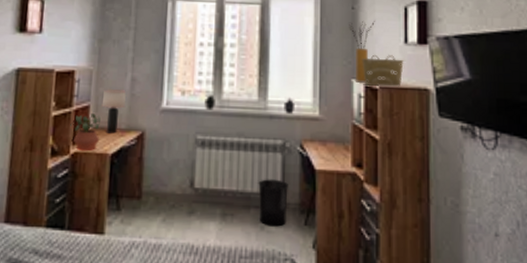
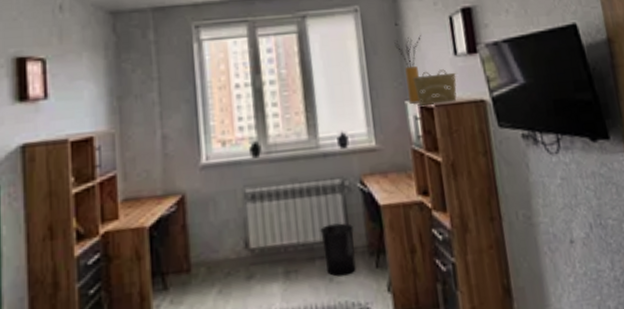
potted plant: present [70,113,101,150] -> none [96,183,134,228]
table lamp: present [101,89,126,133] -> none [130,150,160,204]

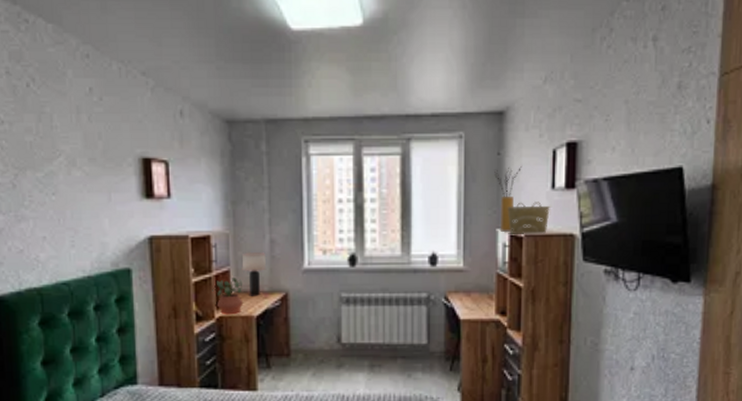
potted plant: none [96,183,134,228] -> present [212,278,244,314]
table lamp: none [130,150,160,204] -> present [242,252,267,296]
waste bin: present [320,223,356,277] -> none [404,331,434,374]

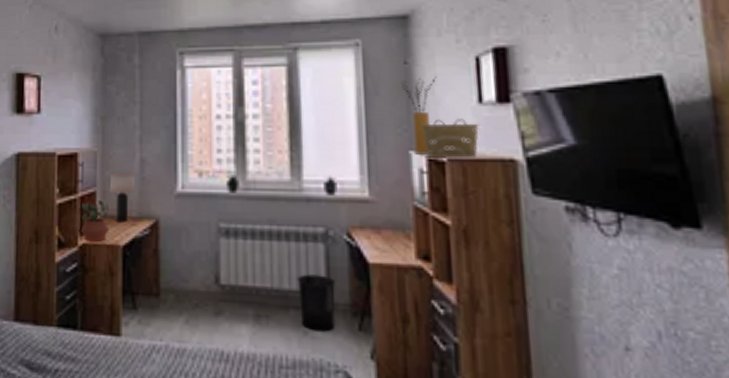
waste bin: none [404,331,434,374] -> present [297,274,335,332]

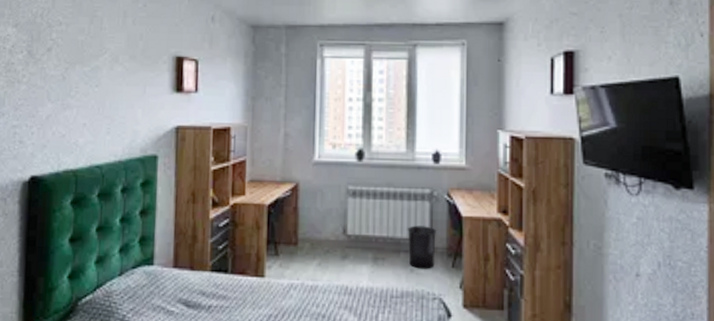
potted plant: present [76,200,110,242] -> none [229,167,257,201]
table lamp: present [109,173,136,222] -> none [257,144,280,185]
vase: present [401,77,438,155] -> none [495,72,522,133]
basket: present [421,118,479,159] -> none [508,105,549,137]

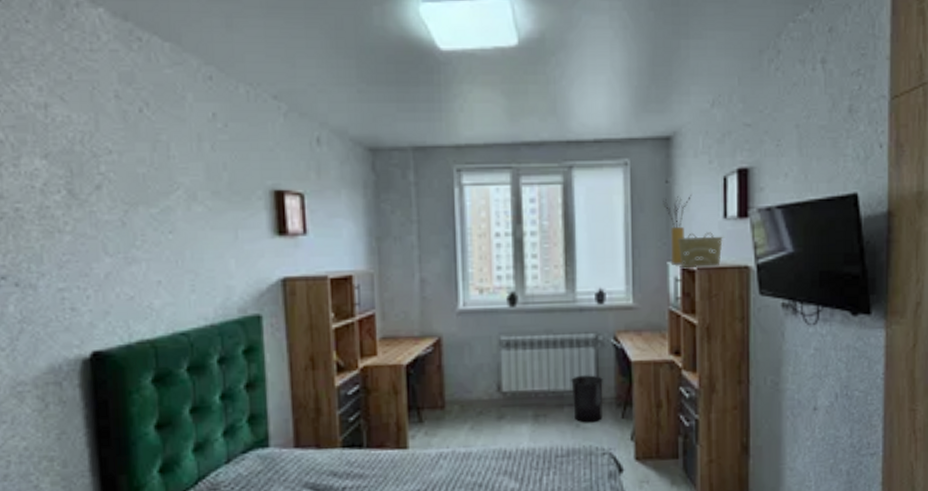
vase: none [495,72,522,133] -> present [663,195,693,265]
basket: none [508,105,549,137] -> present [678,232,723,269]

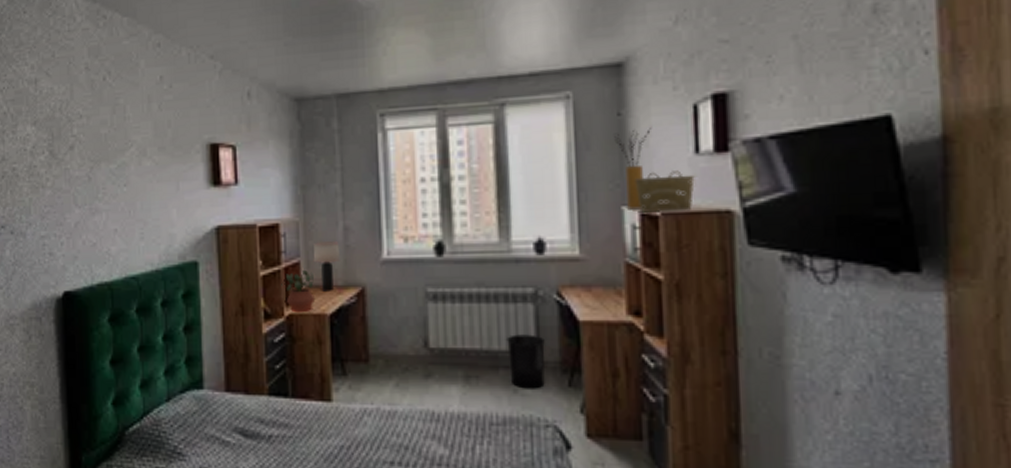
potted plant: none [355,322,392,363] -> present [281,270,316,311]
table lamp: none [388,293,417,342] -> present [313,241,341,291]

